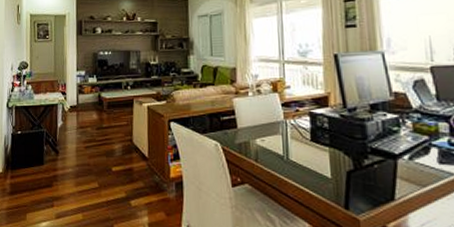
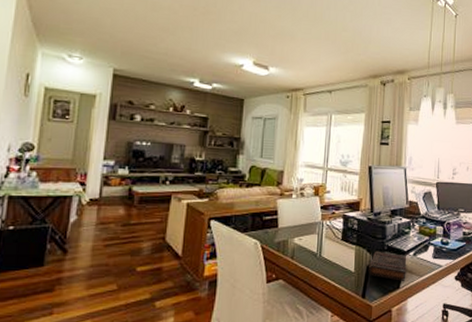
book: none [348,153,402,192] -> present [368,251,407,281]

